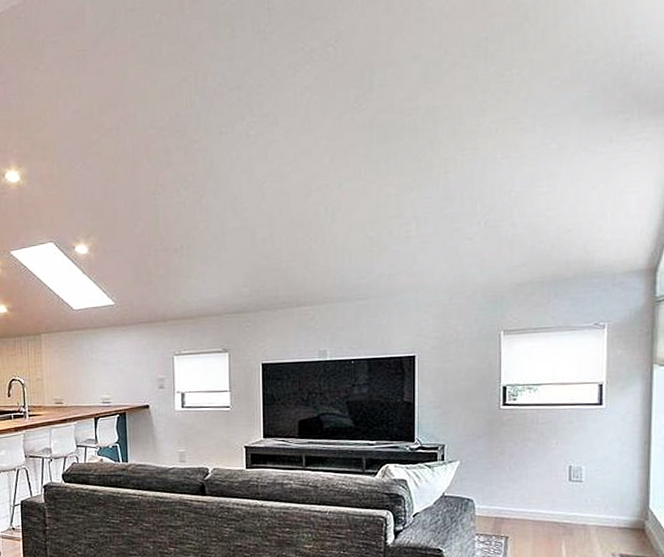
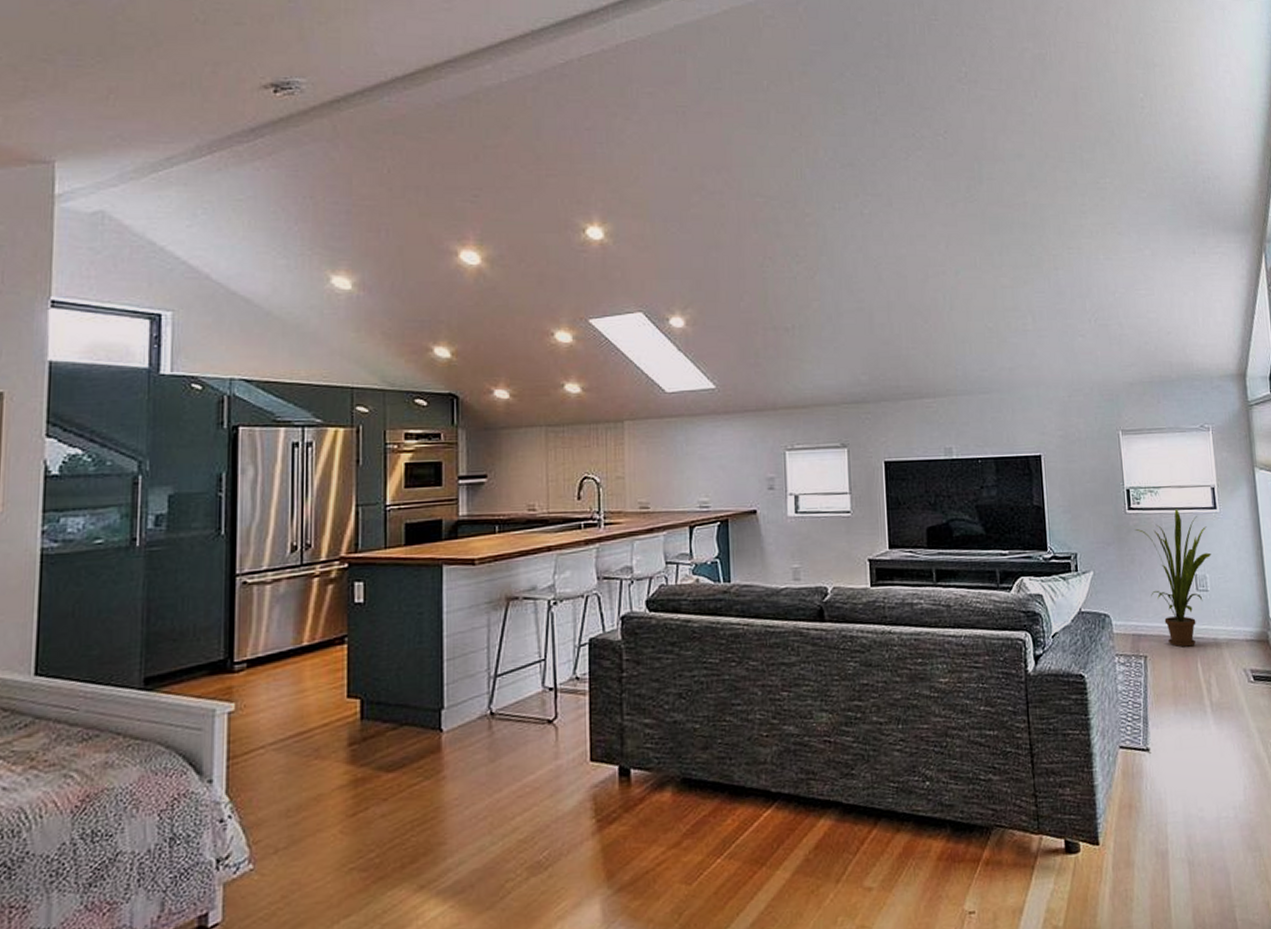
house plant: none [507,405,591,531] -> present [1134,509,1212,648]

